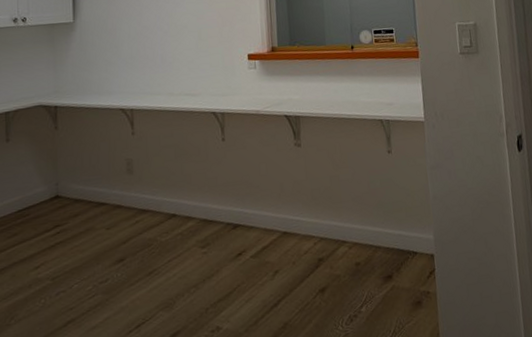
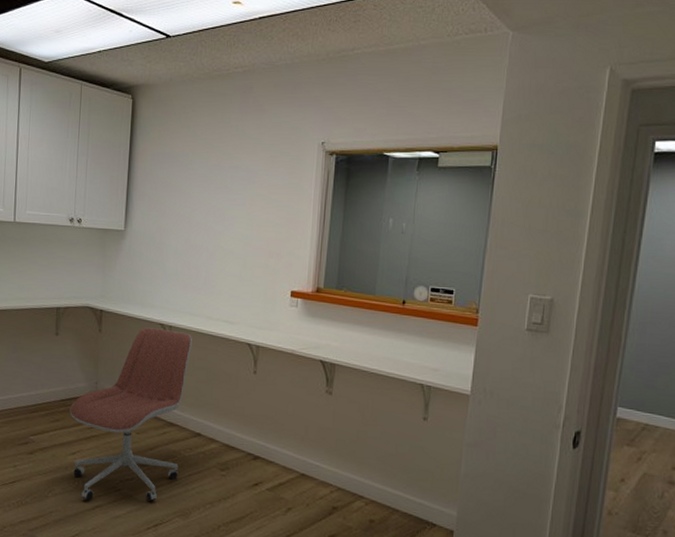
office chair: none [29,113,158,318] -> present [70,327,192,502]

